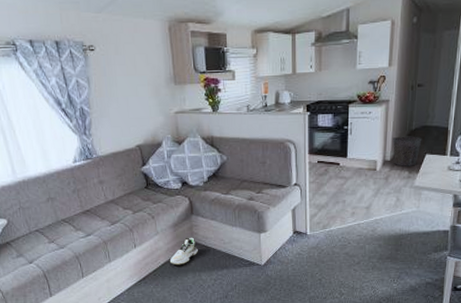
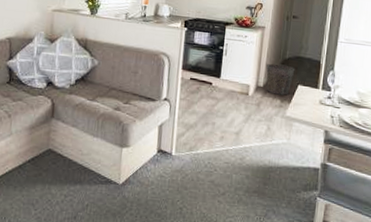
shoe: present [169,237,198,266] -> none [18,142,52,174]

